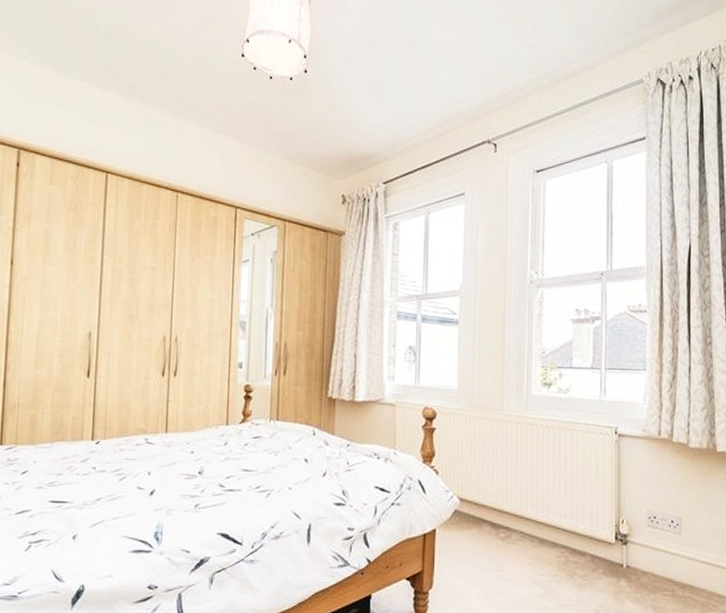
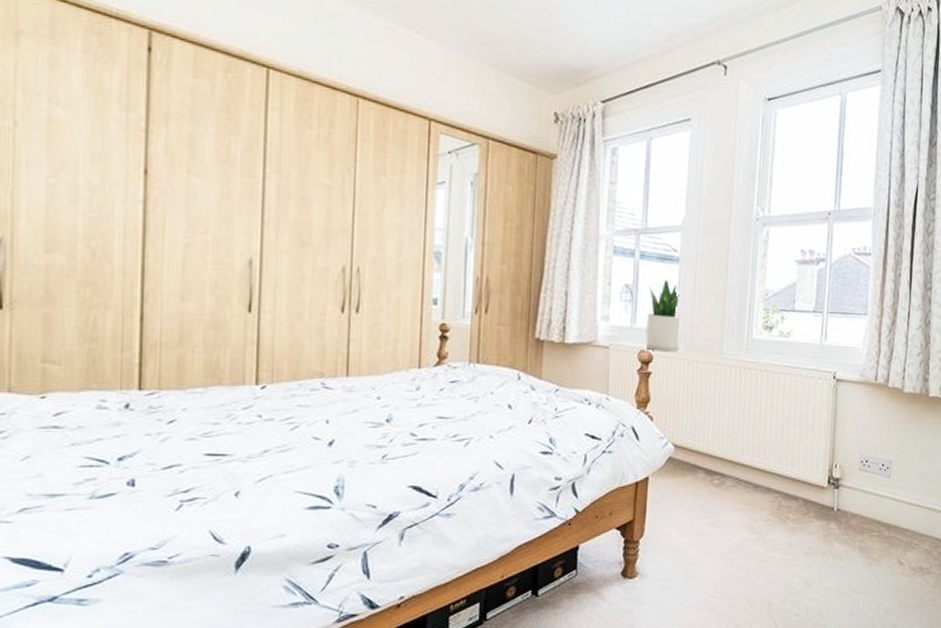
planter: none [429,341,463,409] -> present [645,280,681,352]

